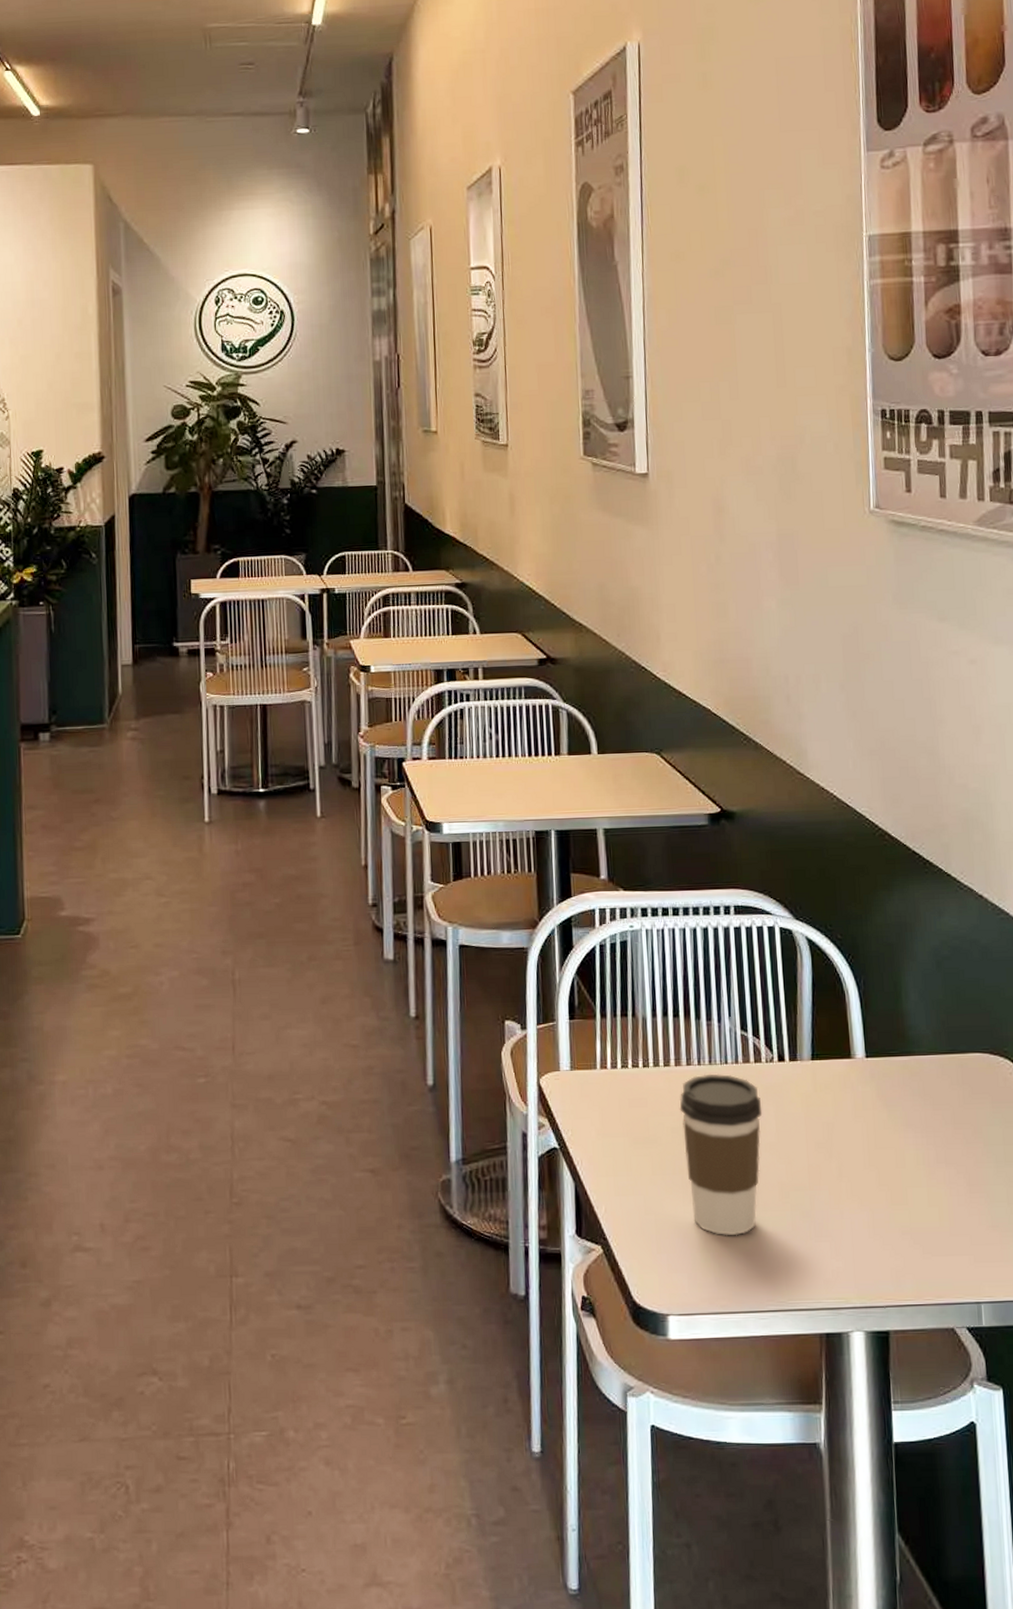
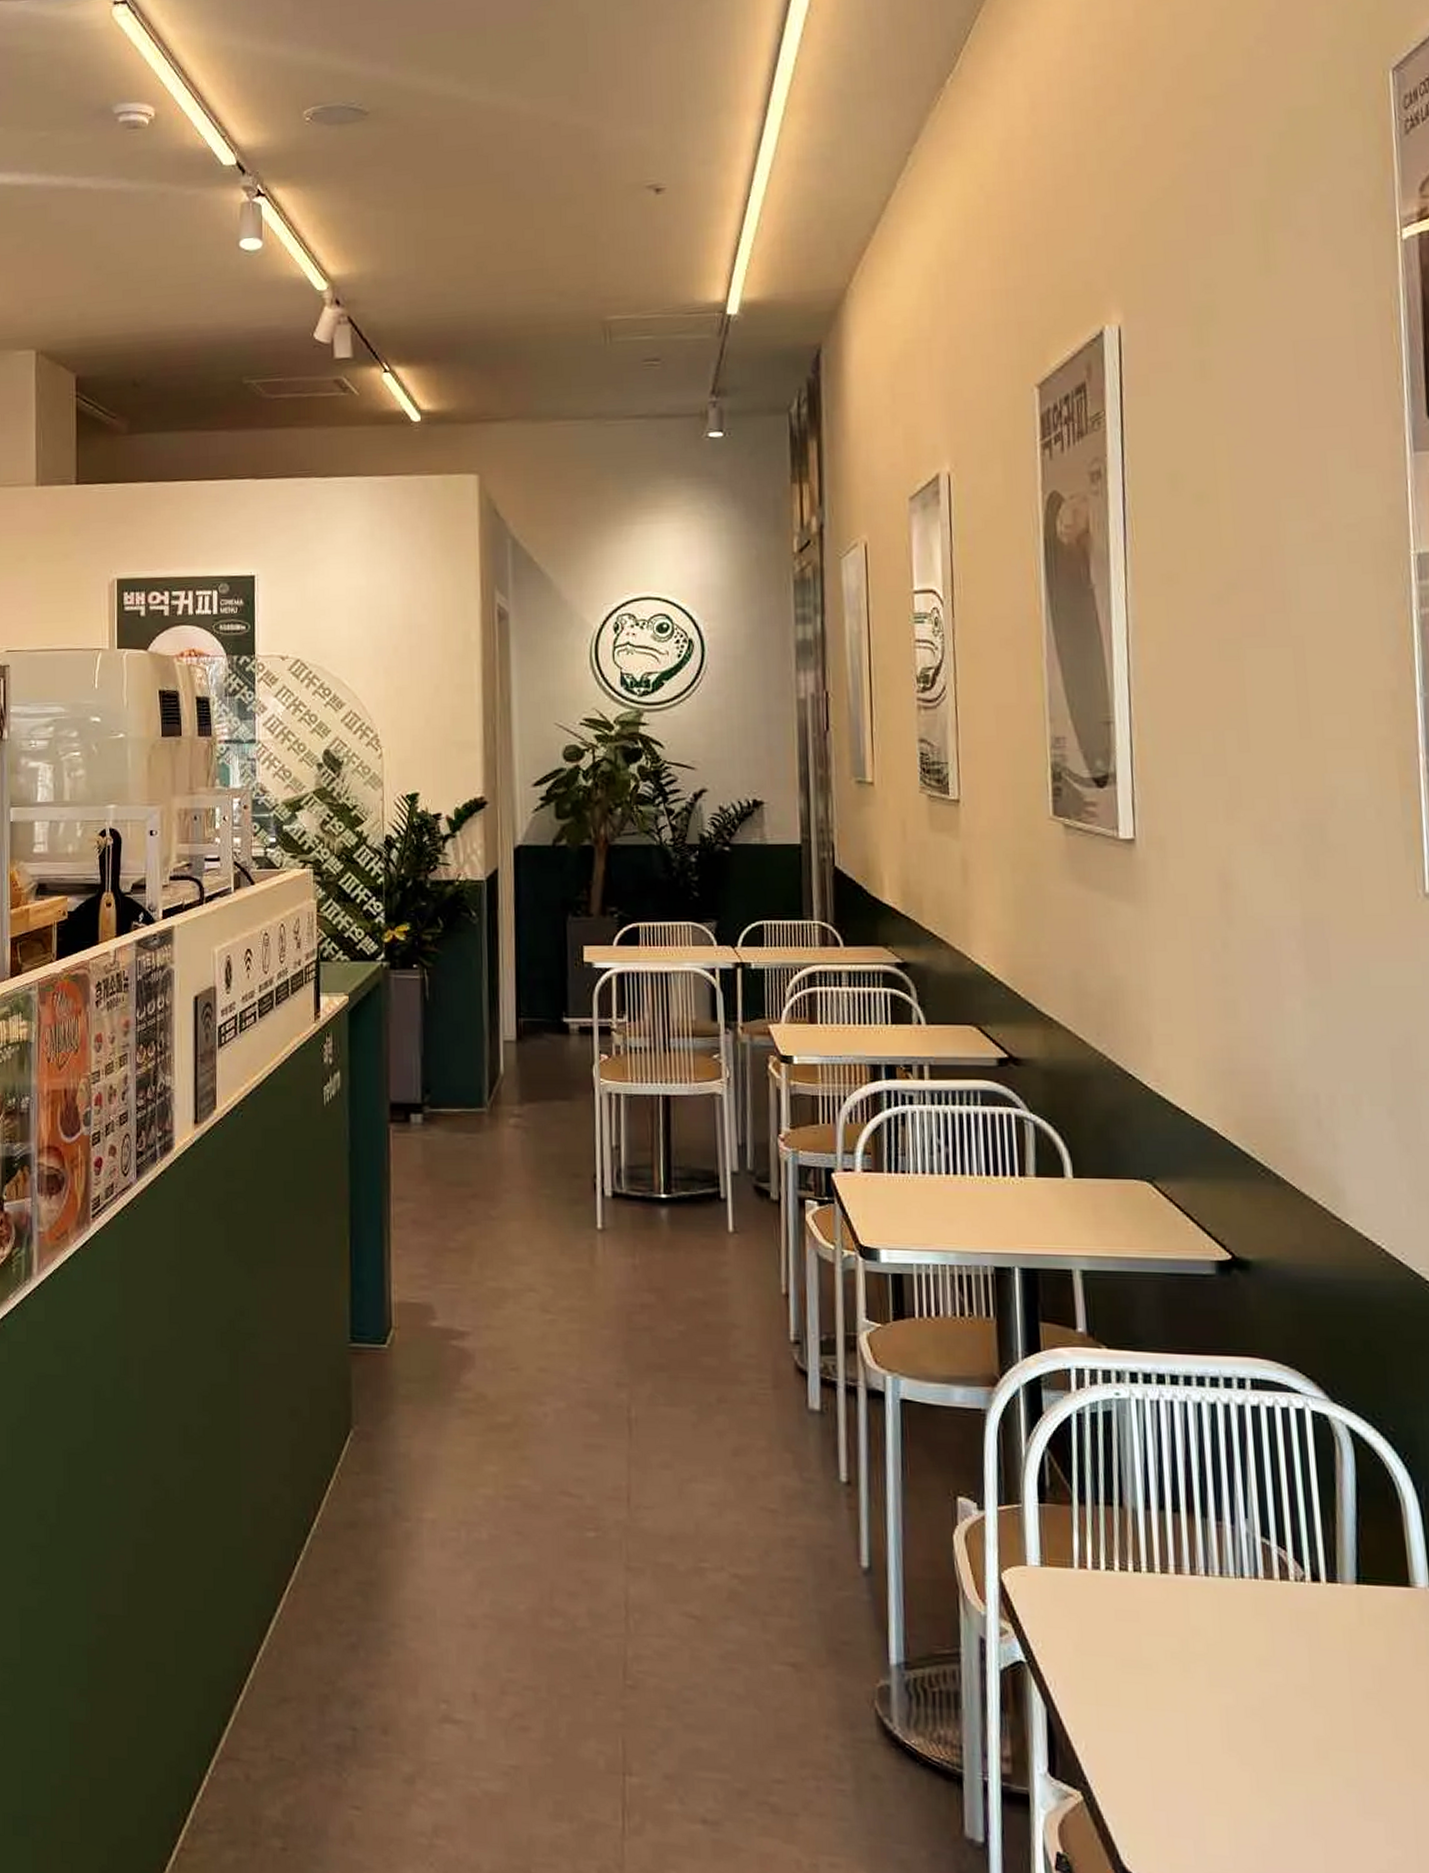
coffee cup: present [679,1073,763,1236] -> none [1181,1588,1291,1800]

